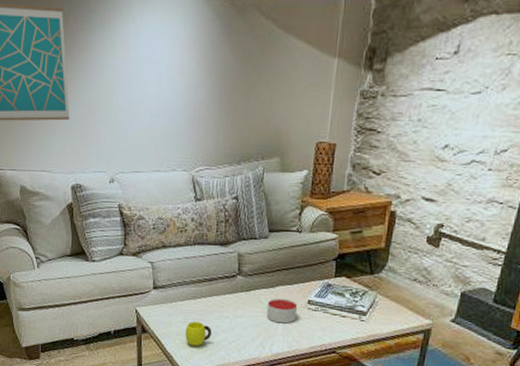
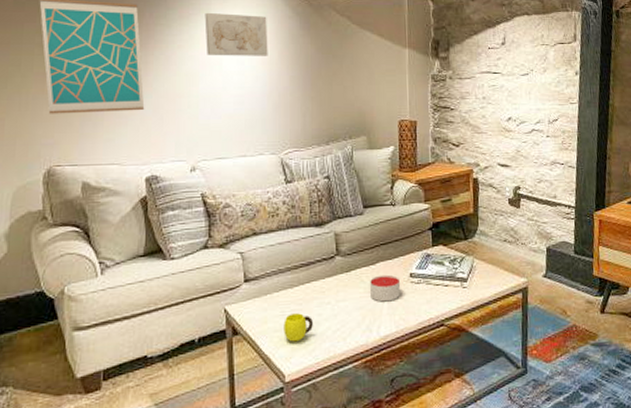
wall art: none [125,15,187,66] -> present [204,12,268,56]

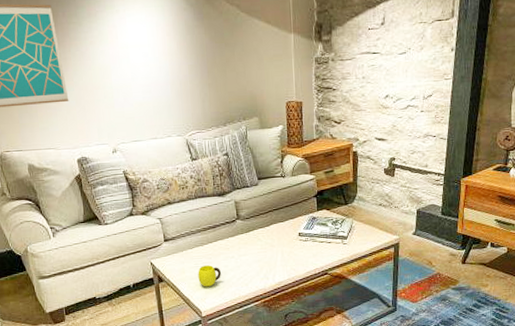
wall art: present [204,12,268,56] -> none [109,8,168,50]
candle: present [370,274,401,302] -> none [266,234,291,256]

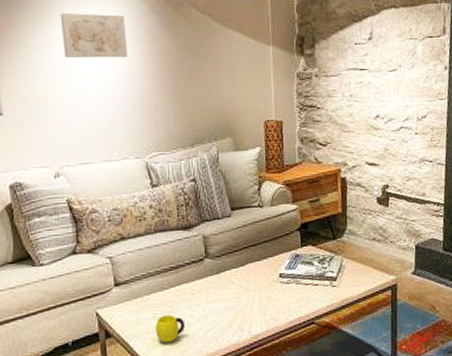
wall art: none [109,8,168,50] -> present [60,12,128,59]

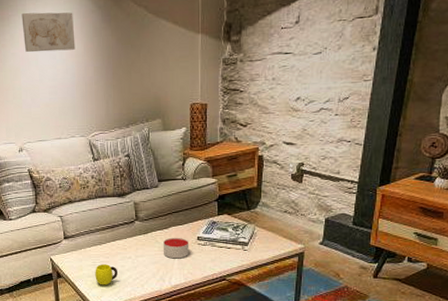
candle: none [240,275,271,302] -> present [164,237,189,259]

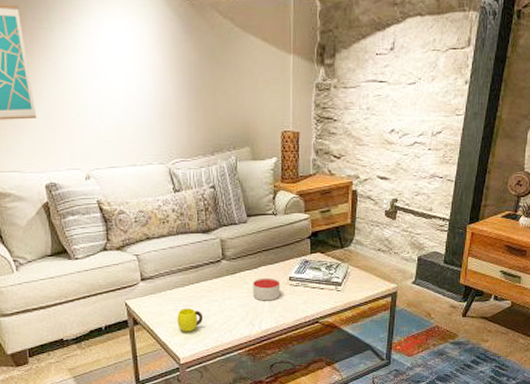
wall art: present [21,12,76,52] -> none [86,14,152,63]

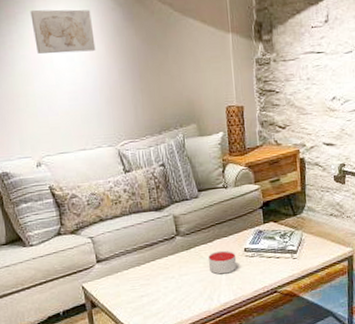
wall art: none [86,14,152,63] -> present [30,9,96,54]
cup: present [177,308,203,332] -> none [135,287,161,312]

